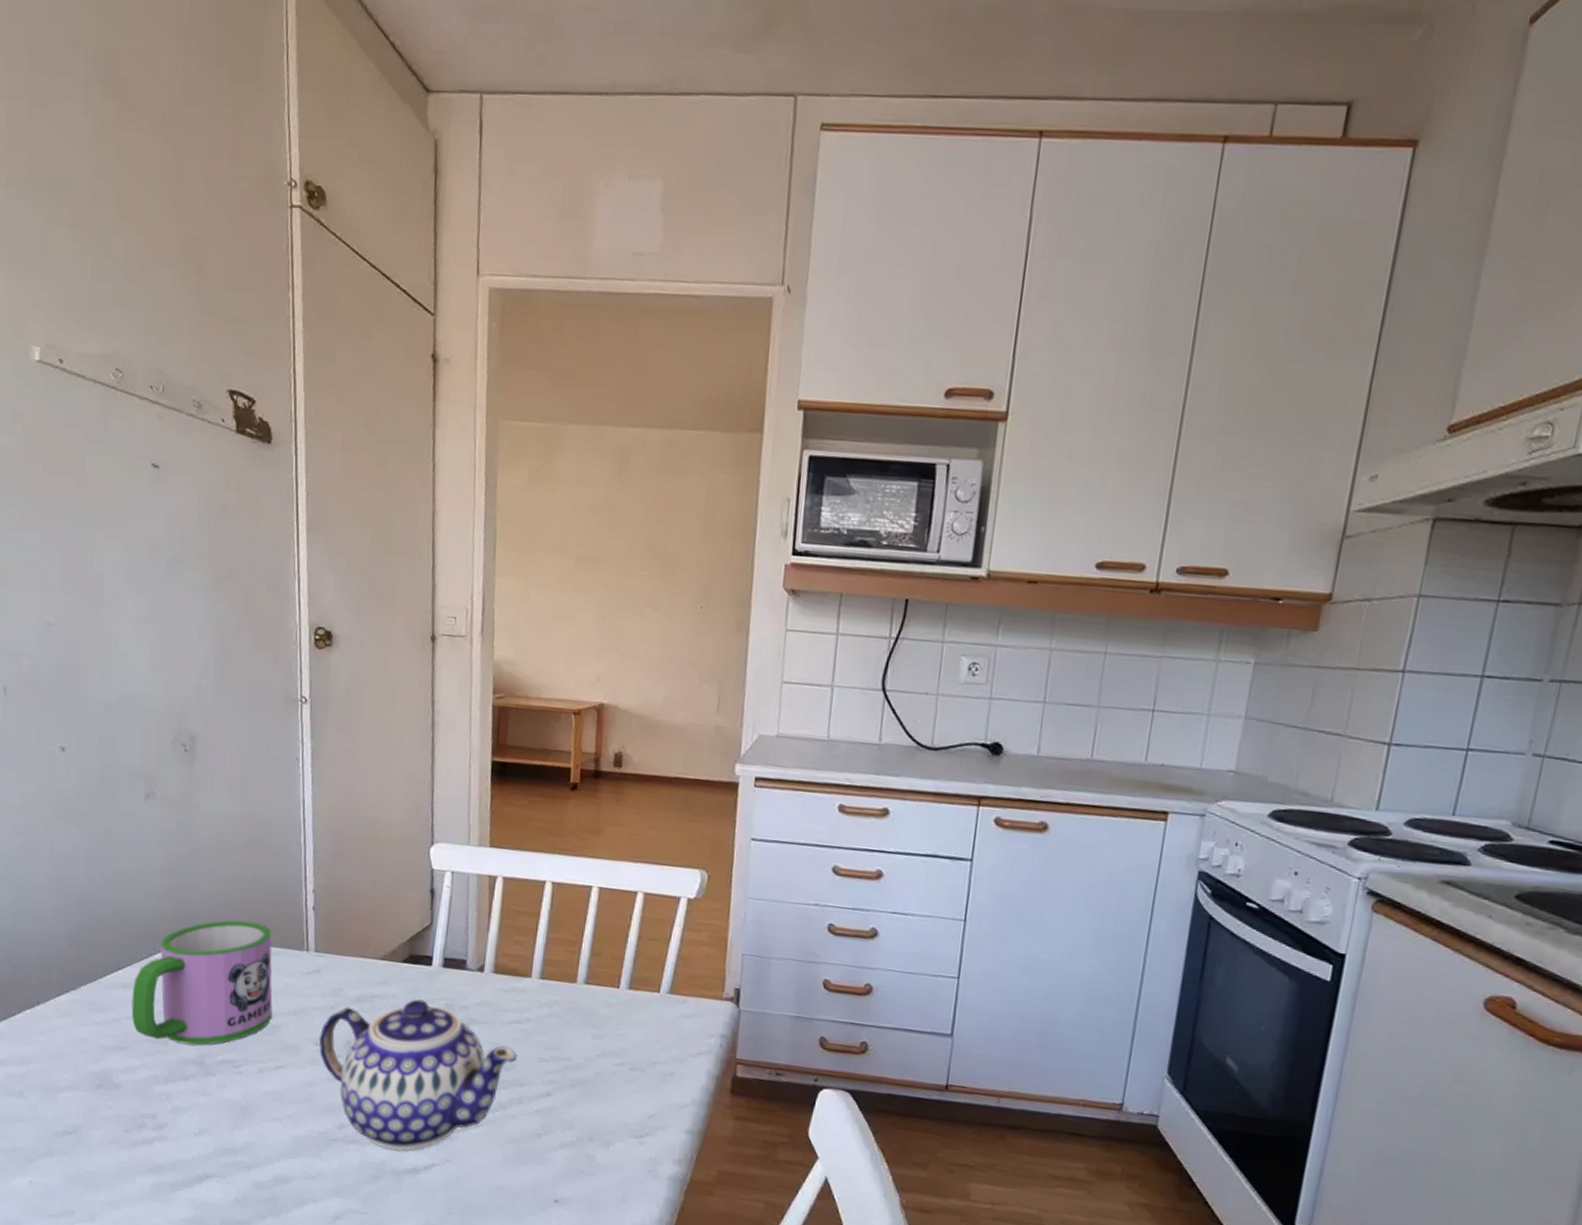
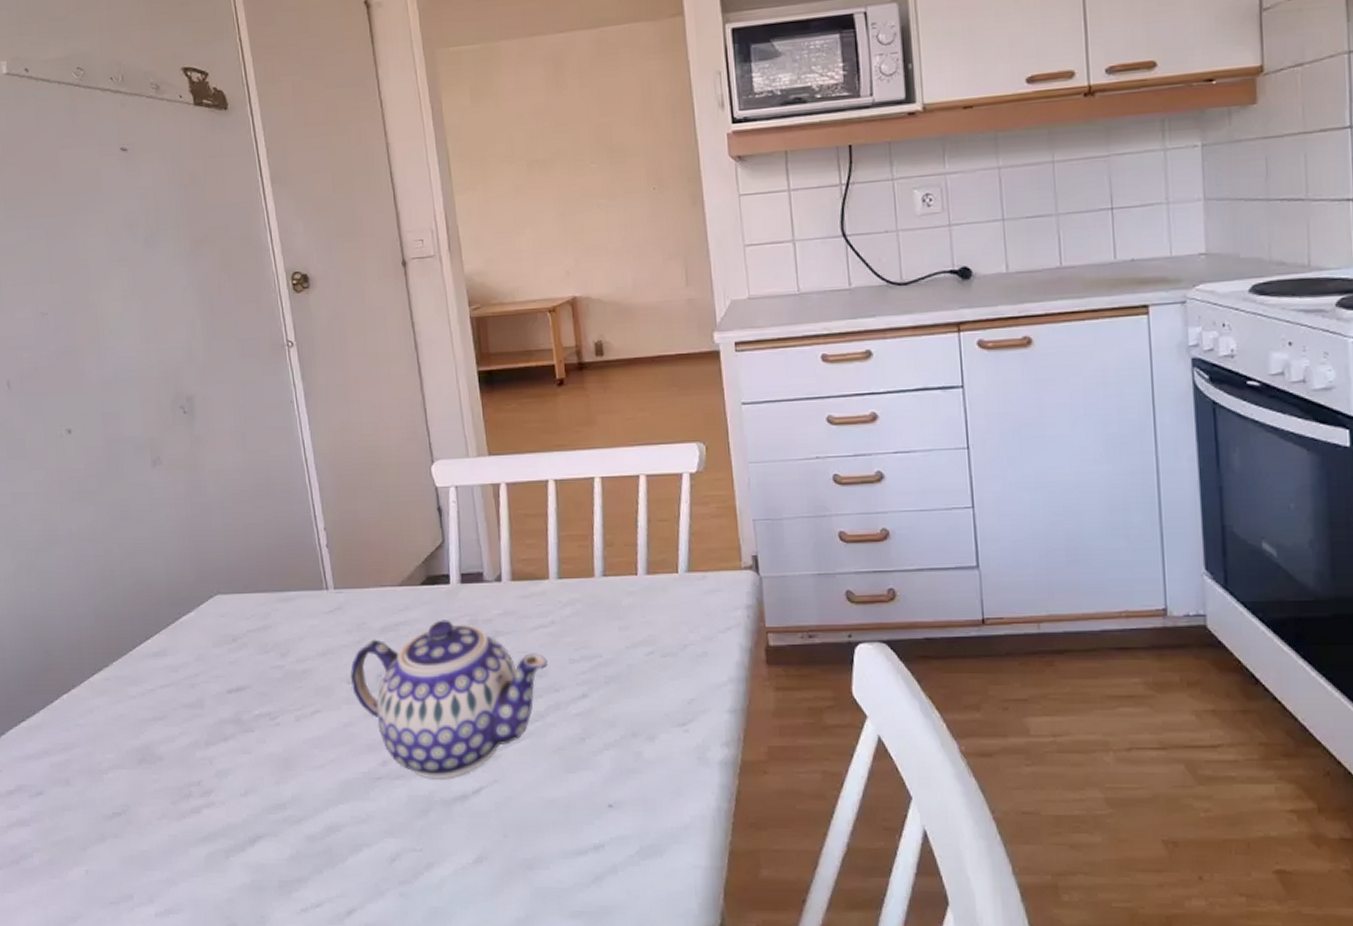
mug: present [131,920,273,1045] -> none [162,569,301,704]

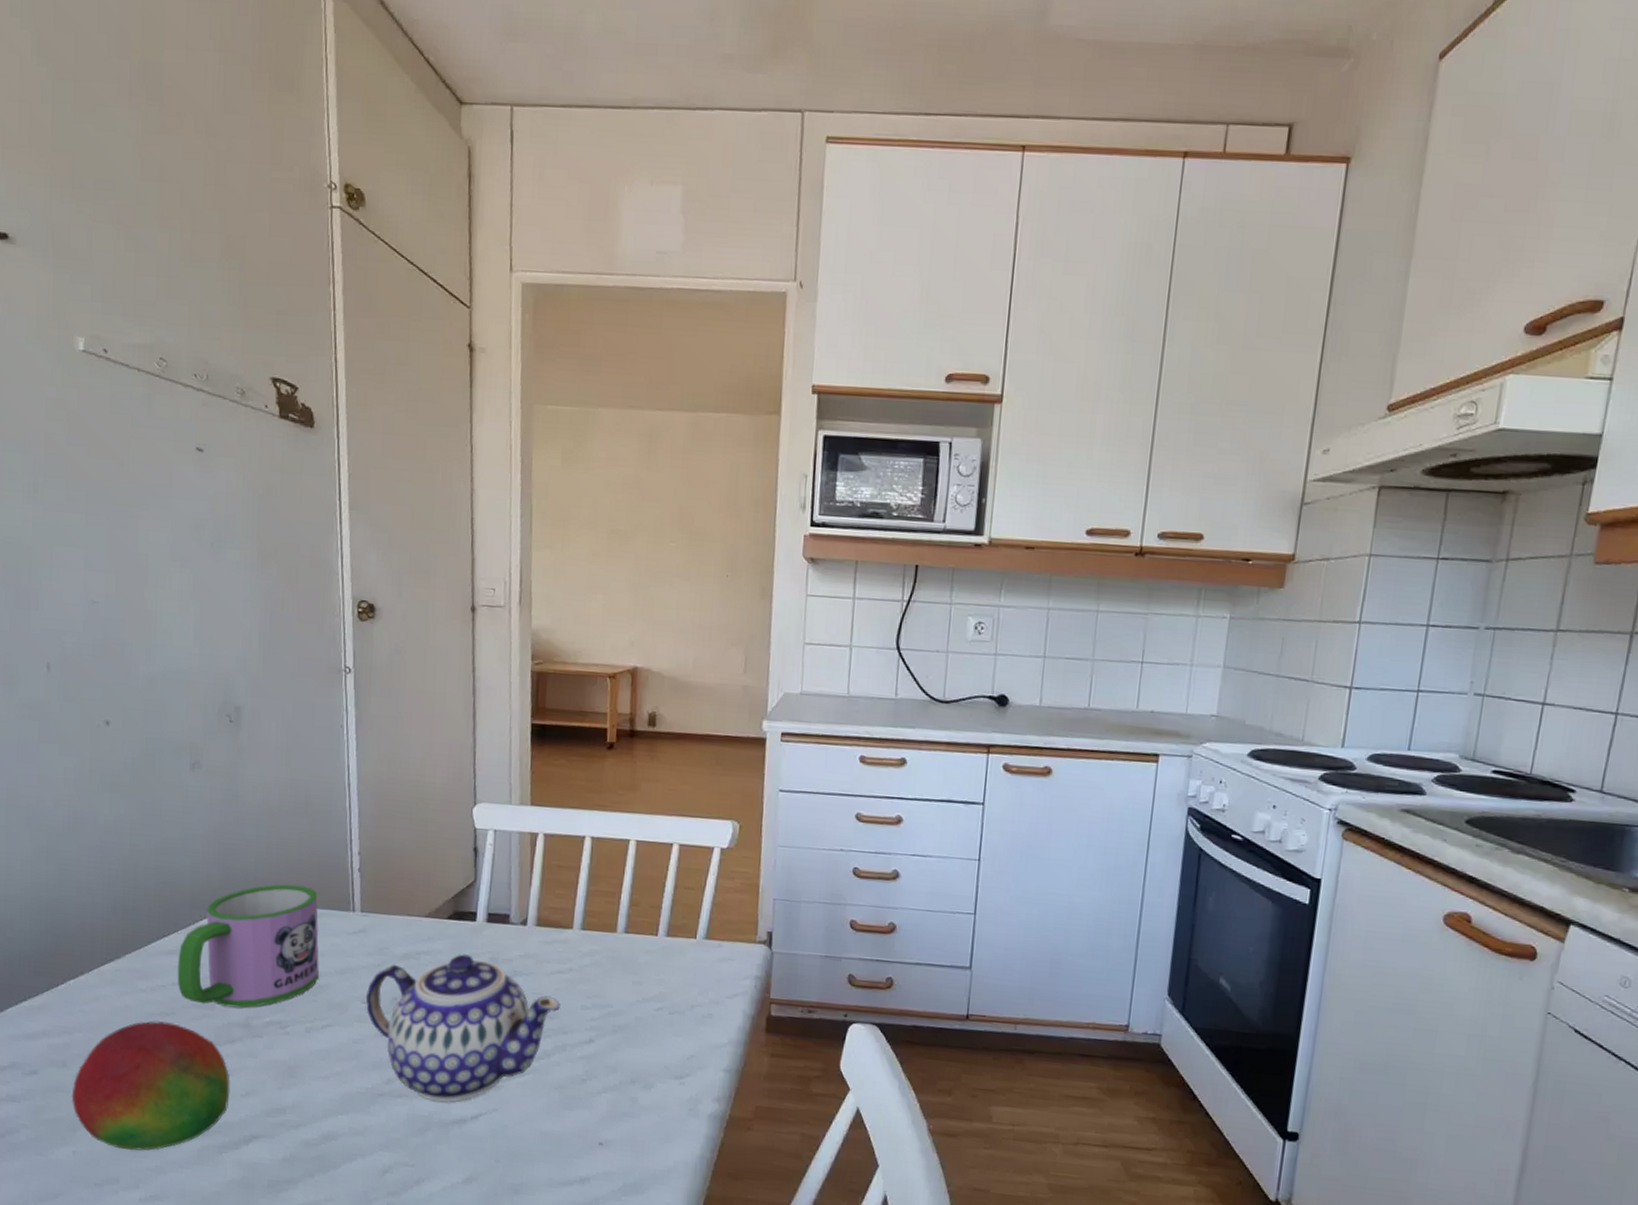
fruit: none [78,727,230,864] -> present [71,1021,230,1151]
mug: none [162,569,301,704] -> present [177,884,319,1008]

